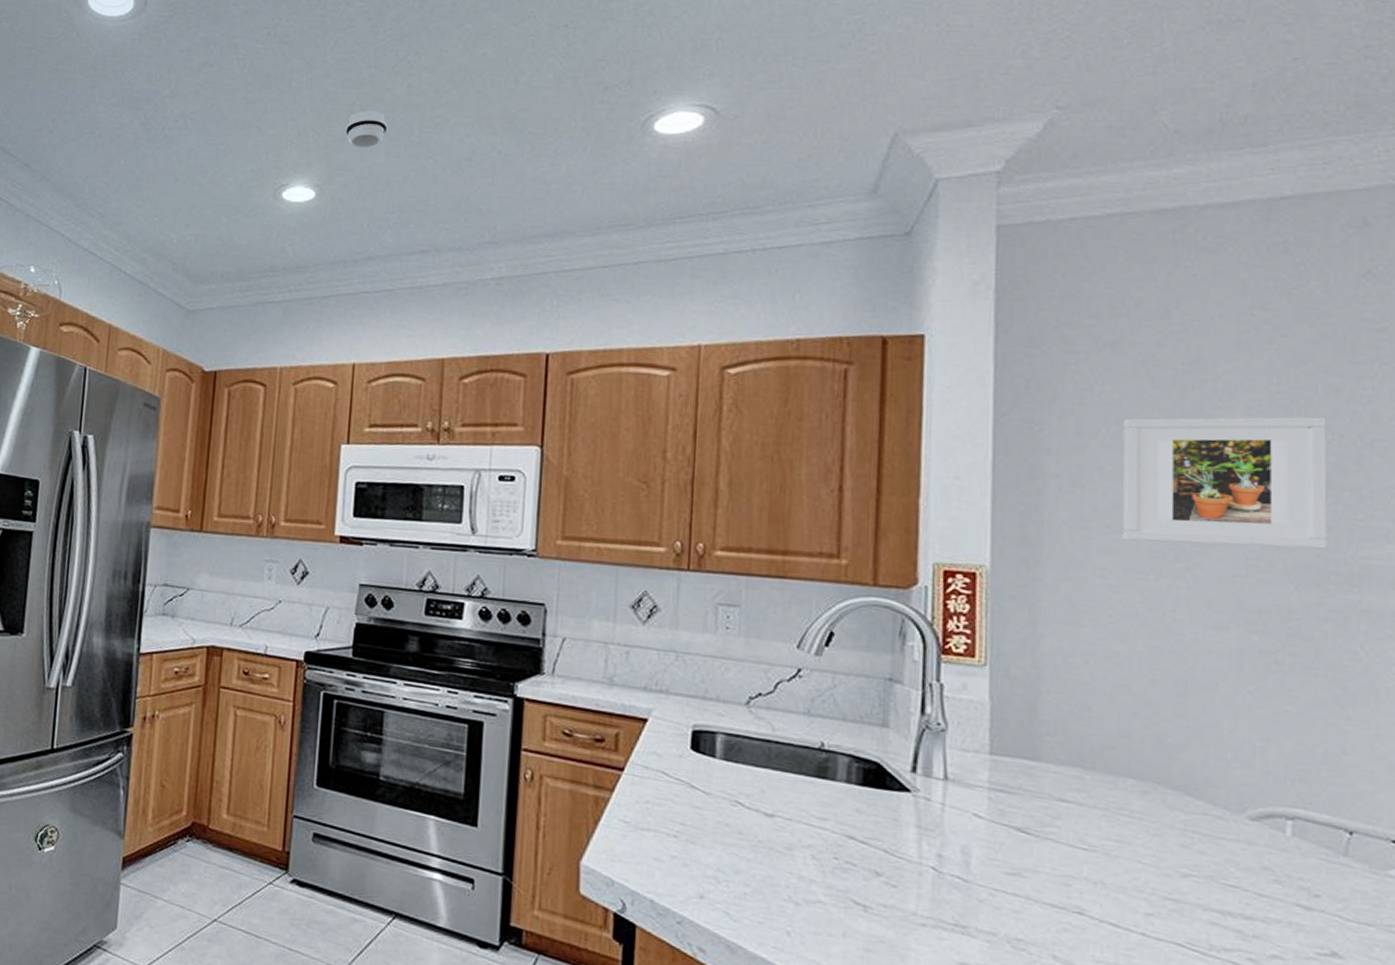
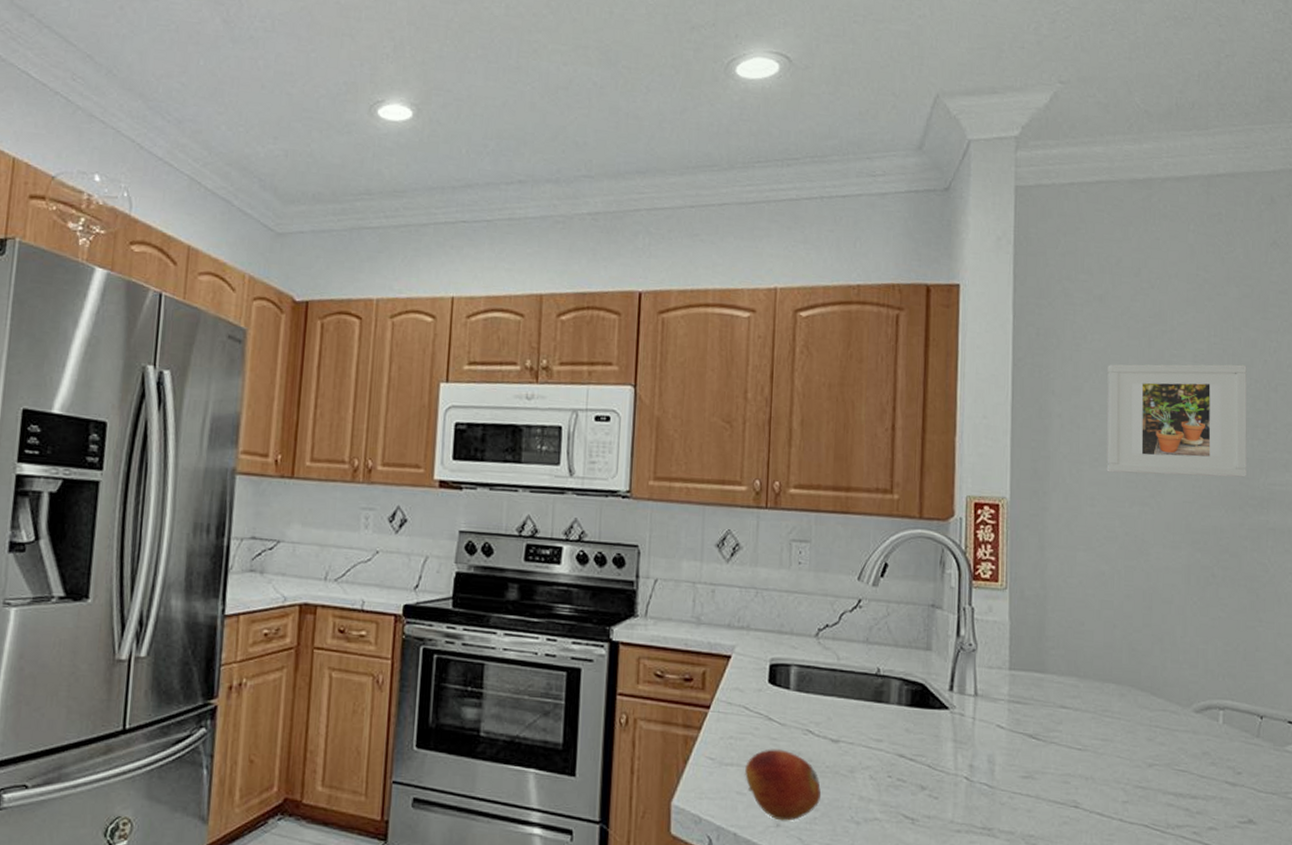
smoke detector: present [345,110,388,148] -> none [443,28,486,69]
fruit: none [663,817,752,894] -> present [745,749,821,821]

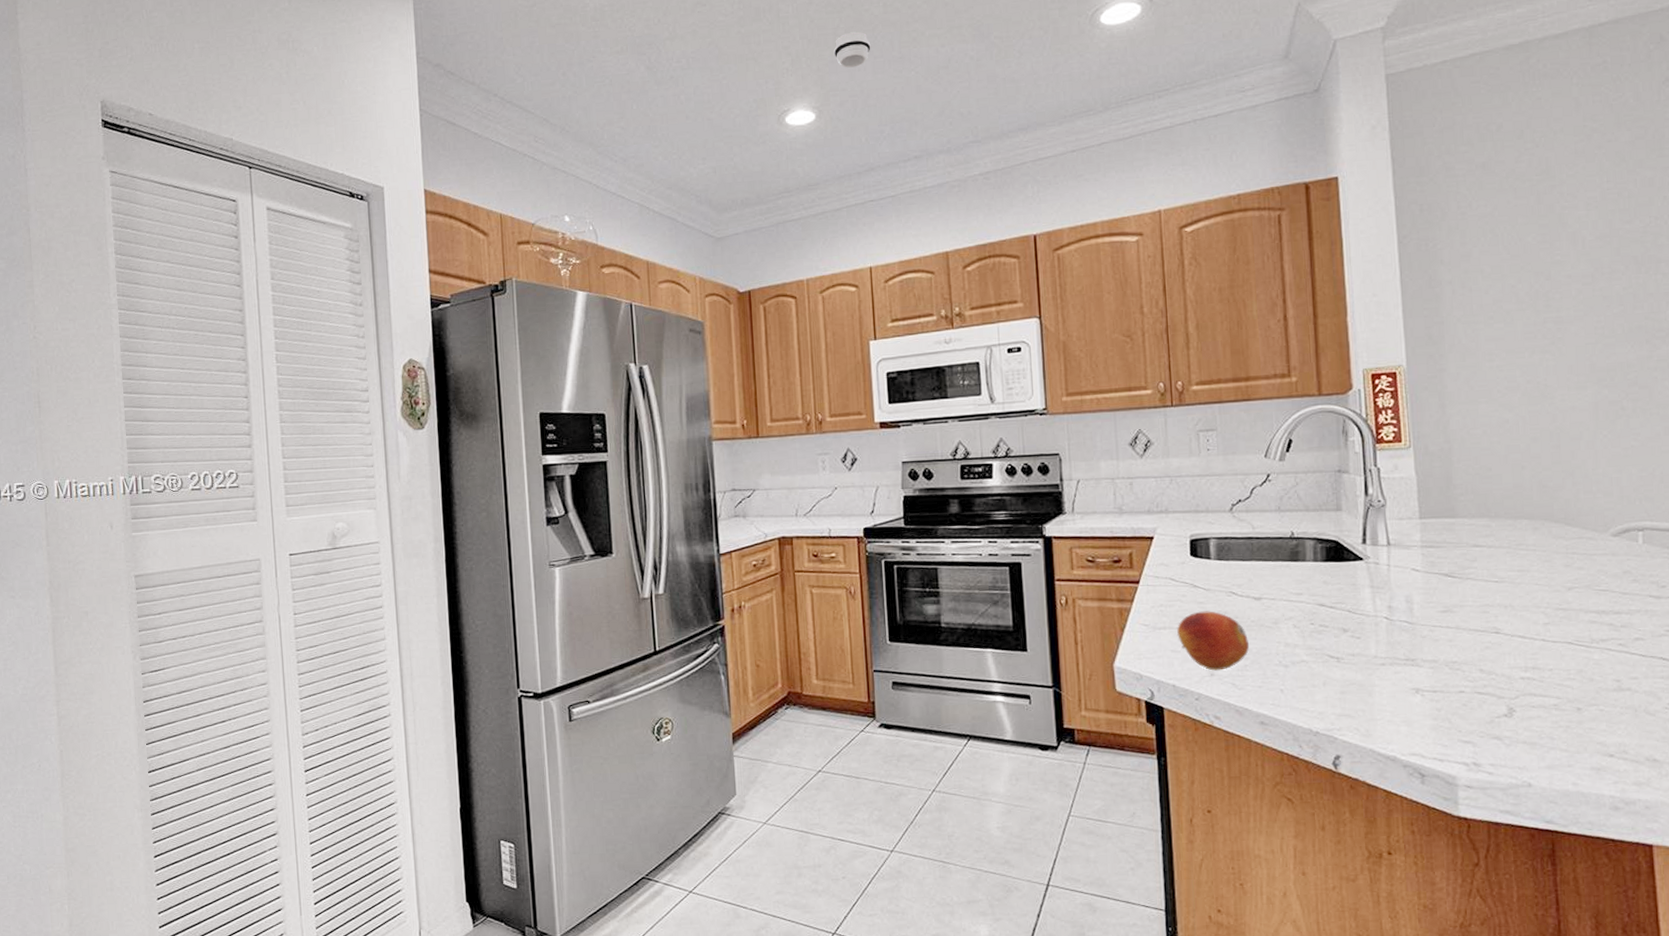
smoke detector: none [443,28,486,69] -> present [833,31,871,68]
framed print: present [1106,364,1248,478] -> none [1496,204,1653,328]

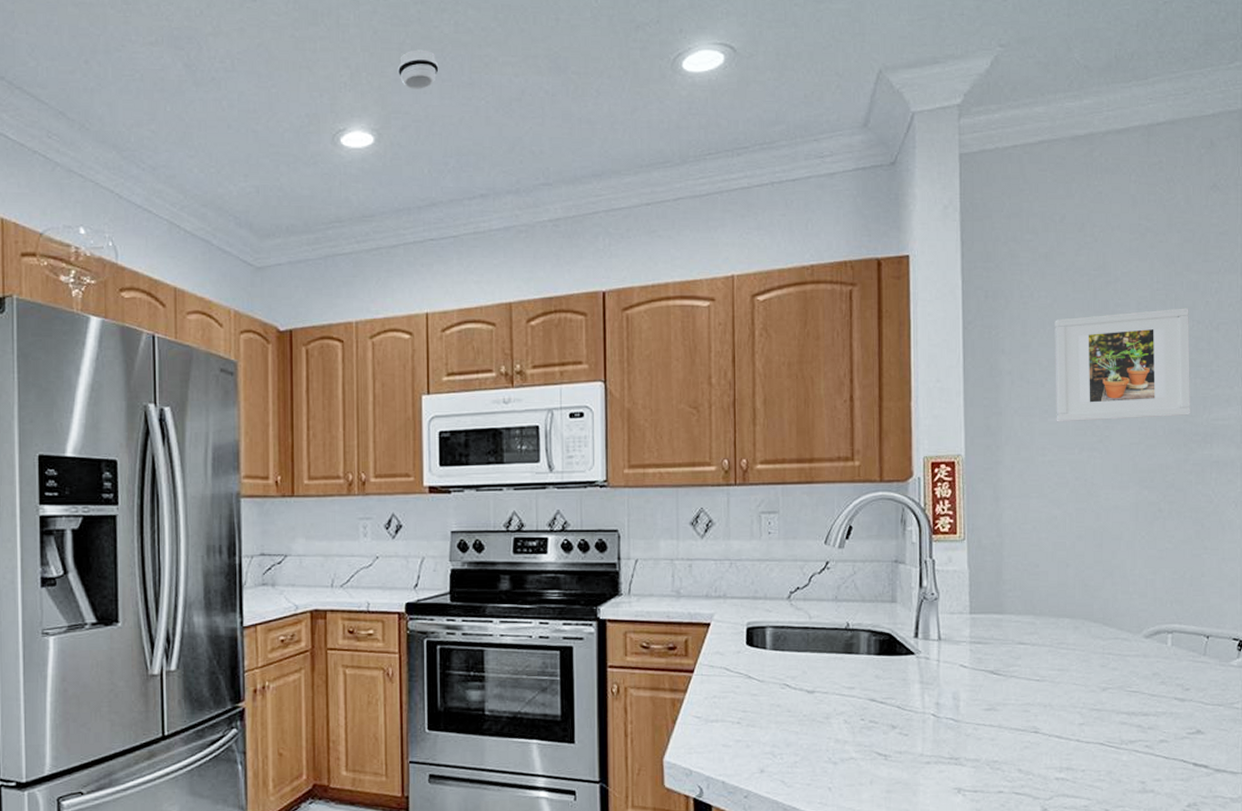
fruit: present [1177,611,1249,671] -> none [729,703,800,767]
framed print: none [1496,204,1653,328] -> present [1055,308,1191,422]

